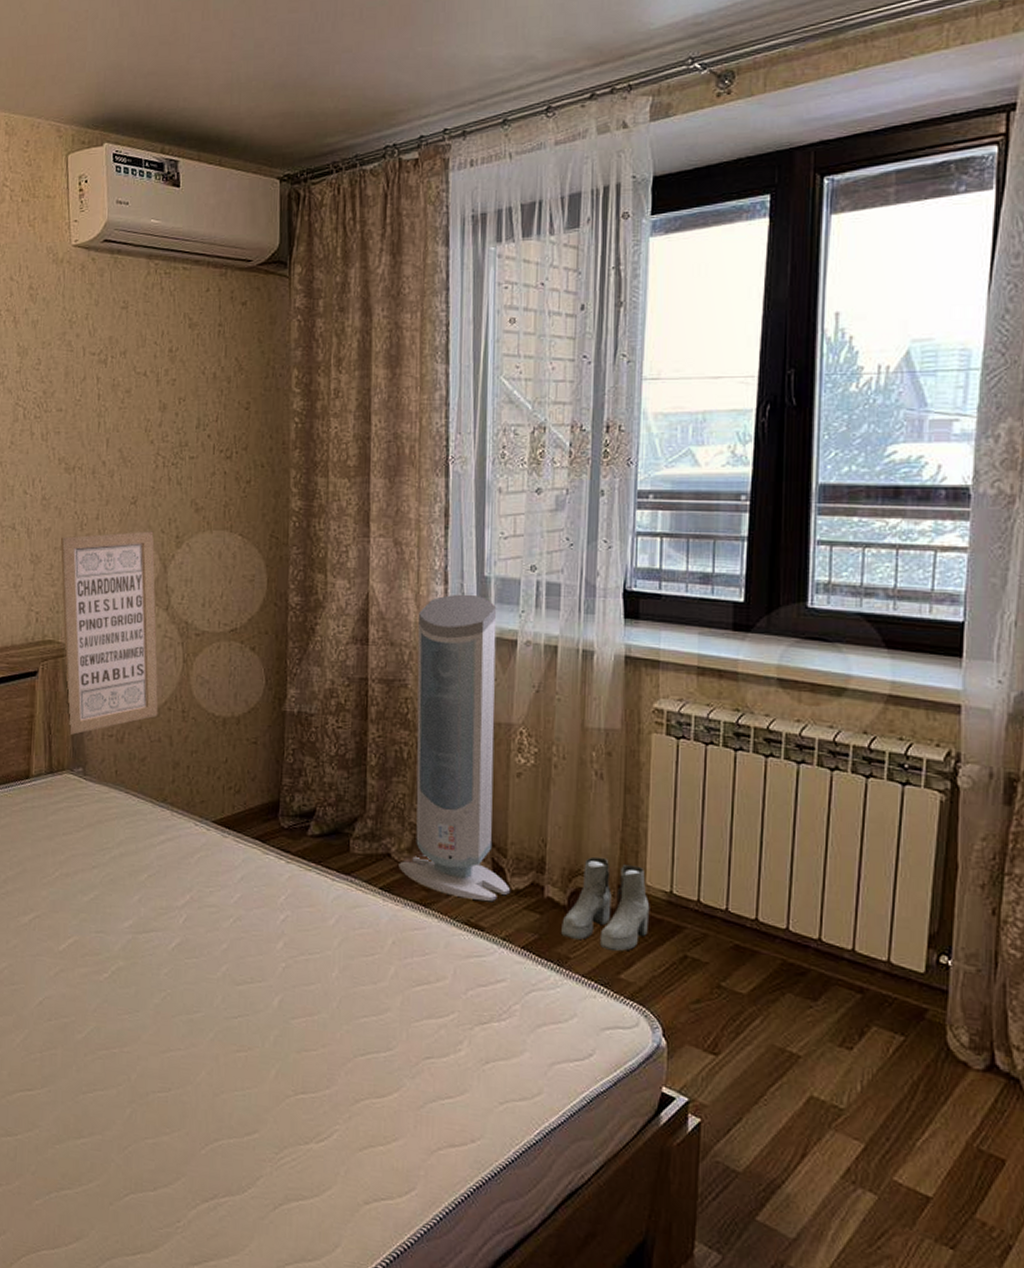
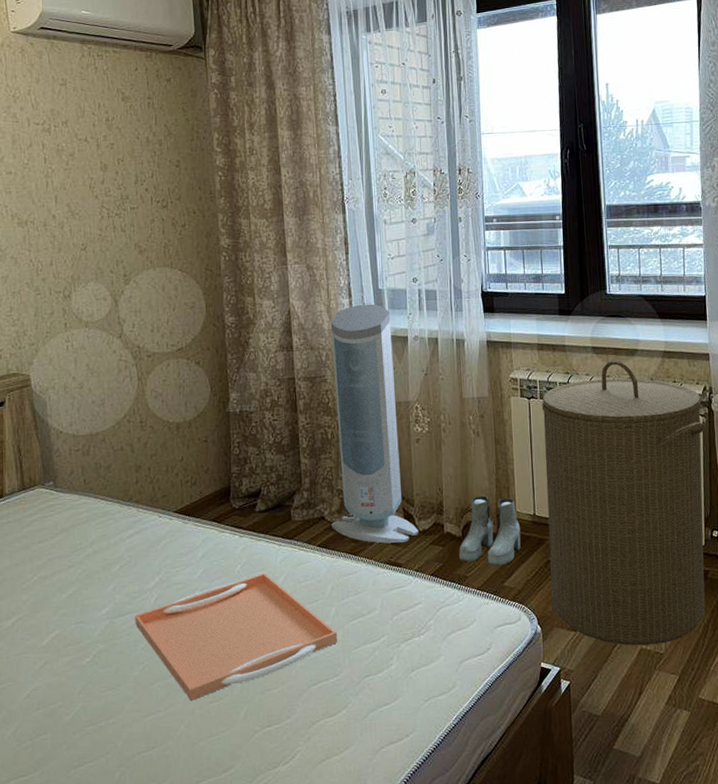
wall art: present [61,531,159,735] -> none [19,272,119,454]
serving tray: none [159,910,396,1045] -> present [135,572,338,700]
laundry hamper: none [685,699,945,1097] -> present [541,360,706,646]

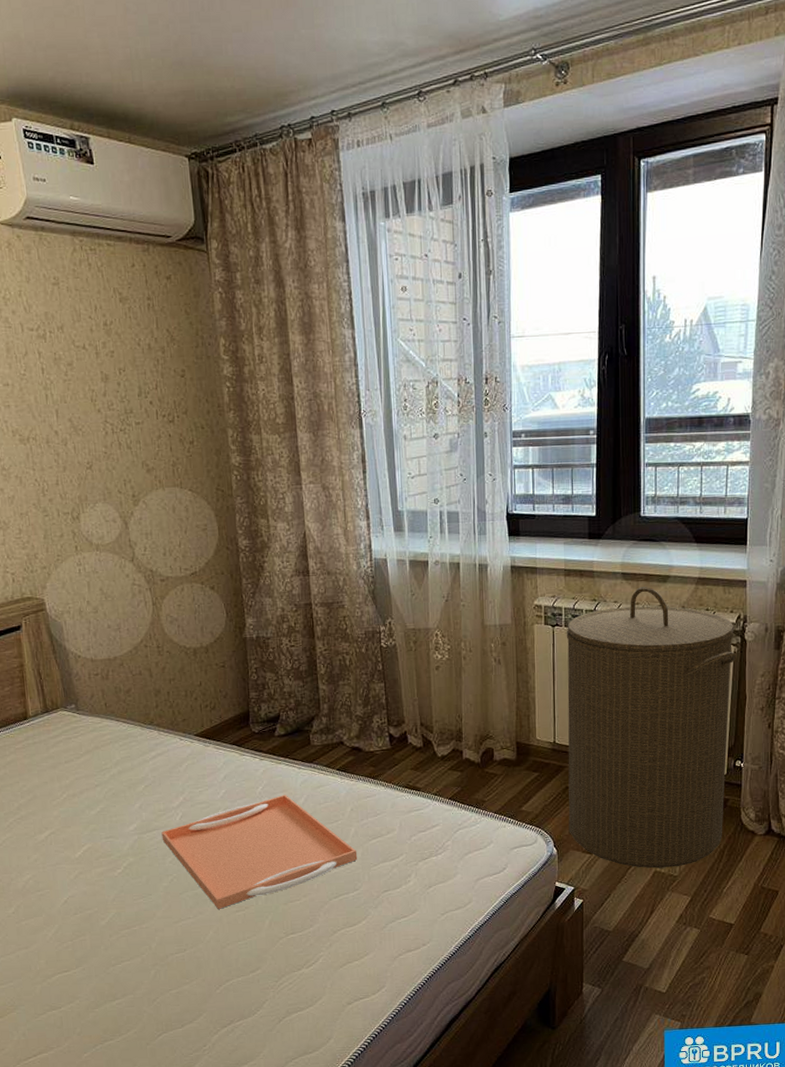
air purifier: present [330,304,418,544] -> none [347,526,437,768]
boots: present [459,495,521,567] -> none [477,723,540,792]

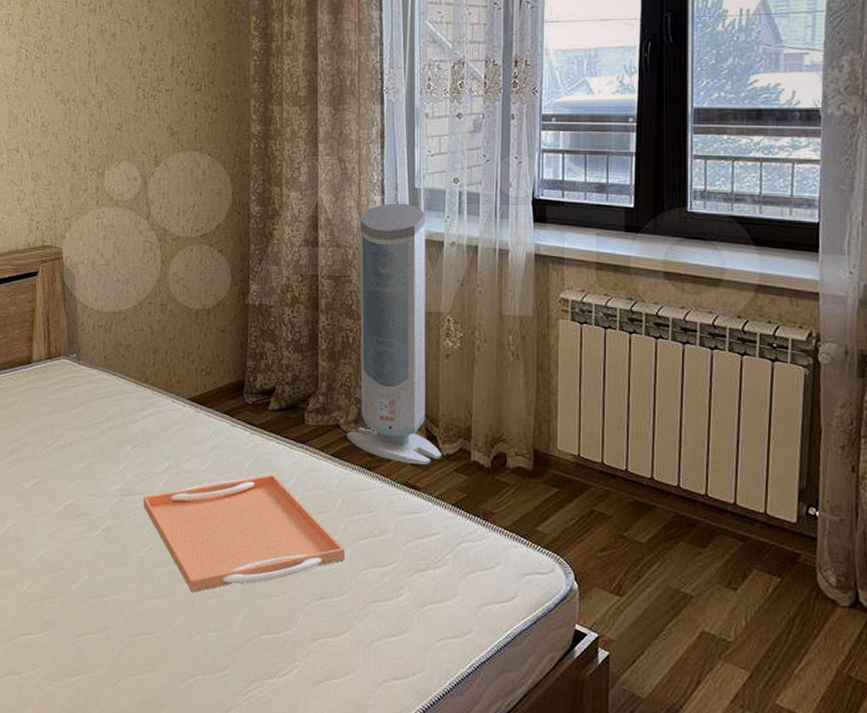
air purifier: none [347,526,437,768] -> present [347,203,441,465]
laundry hamper: present [566,587,737,869] -> none [593,289,808,631]

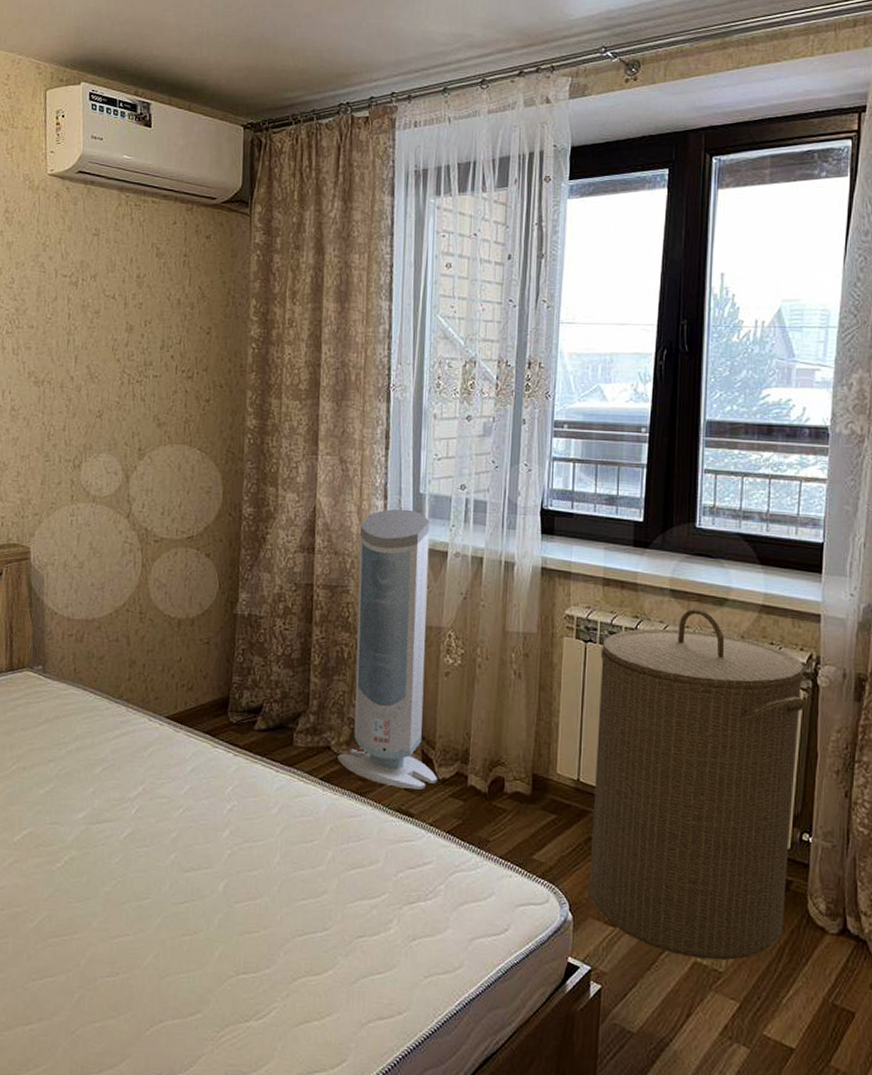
serving tray: present [143,474,346,592] -> none [112,799,332,929]
laundry hamper: none [593,289,808,631] -> present [589,608,807,961]

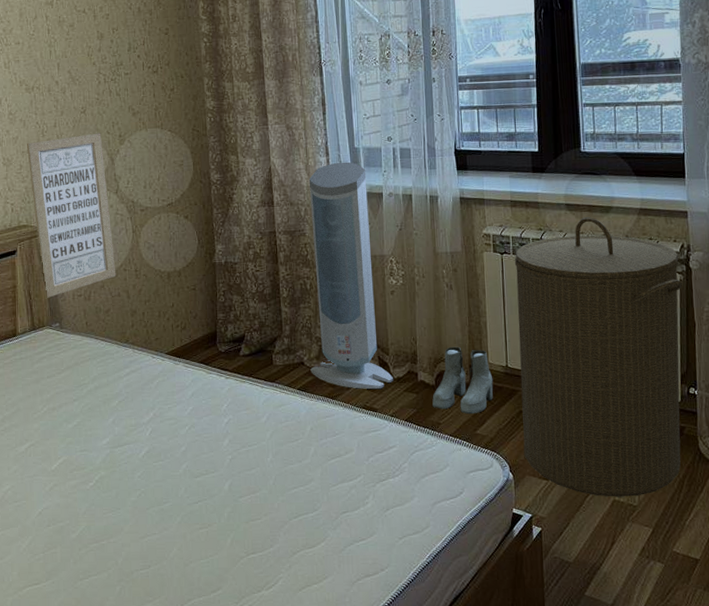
wall art: none [27,443,118,634] -> present [27,133,116,298]
boots: none [482,748,560,835] -> present [432,346,493,415]

